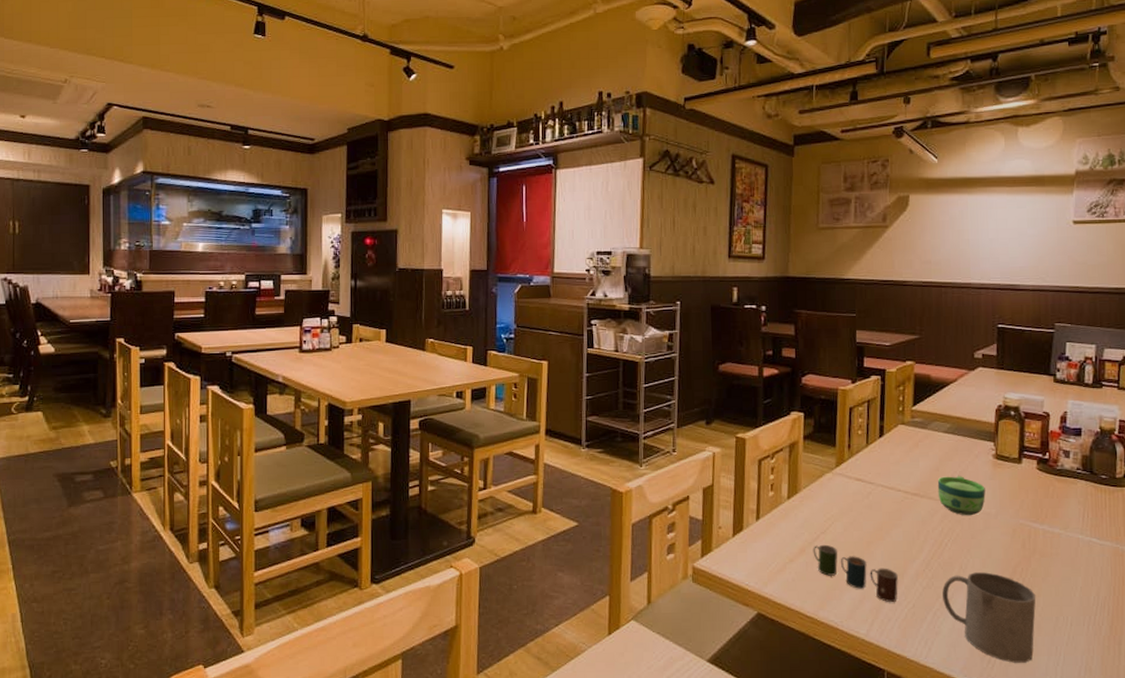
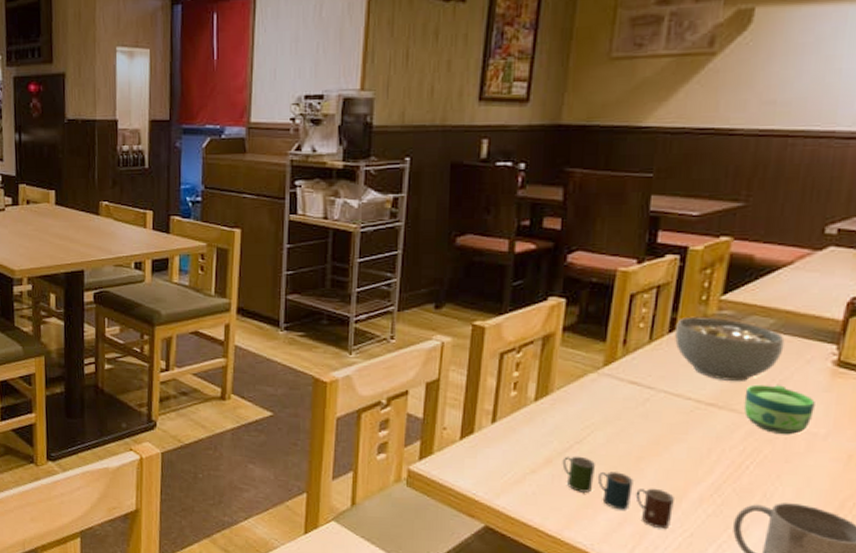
soup bowl: none [884,424,959,474] -> present [675,316,785,381]

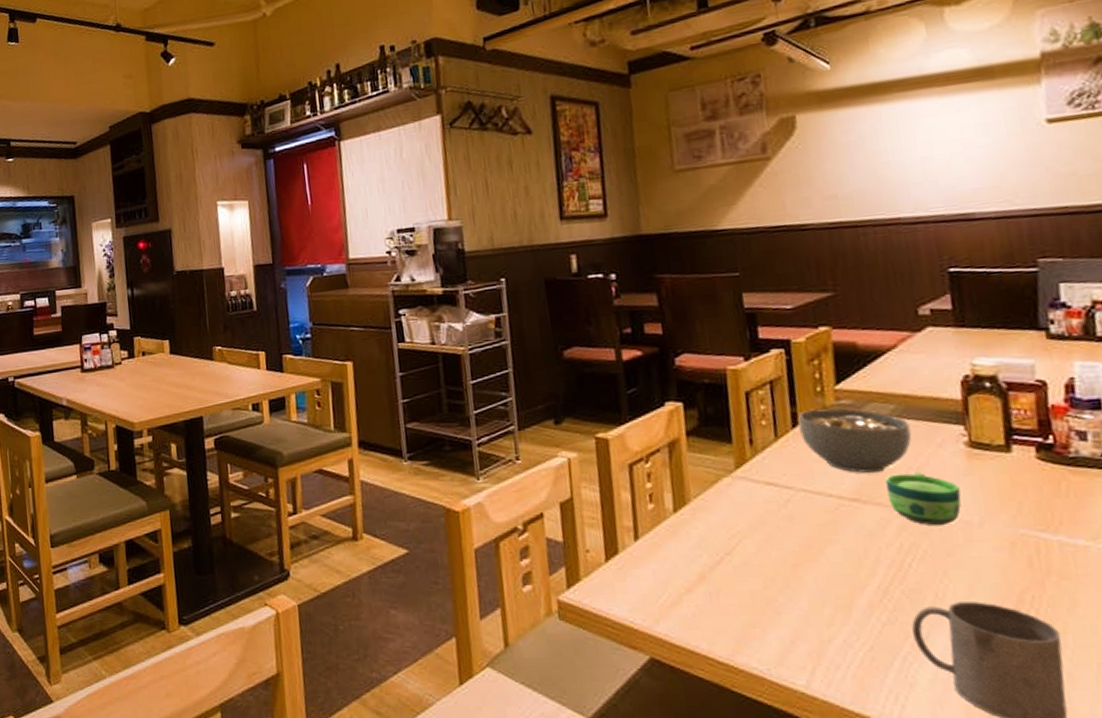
cup: present [562,456,674,528] -> none [716,569,846,643]

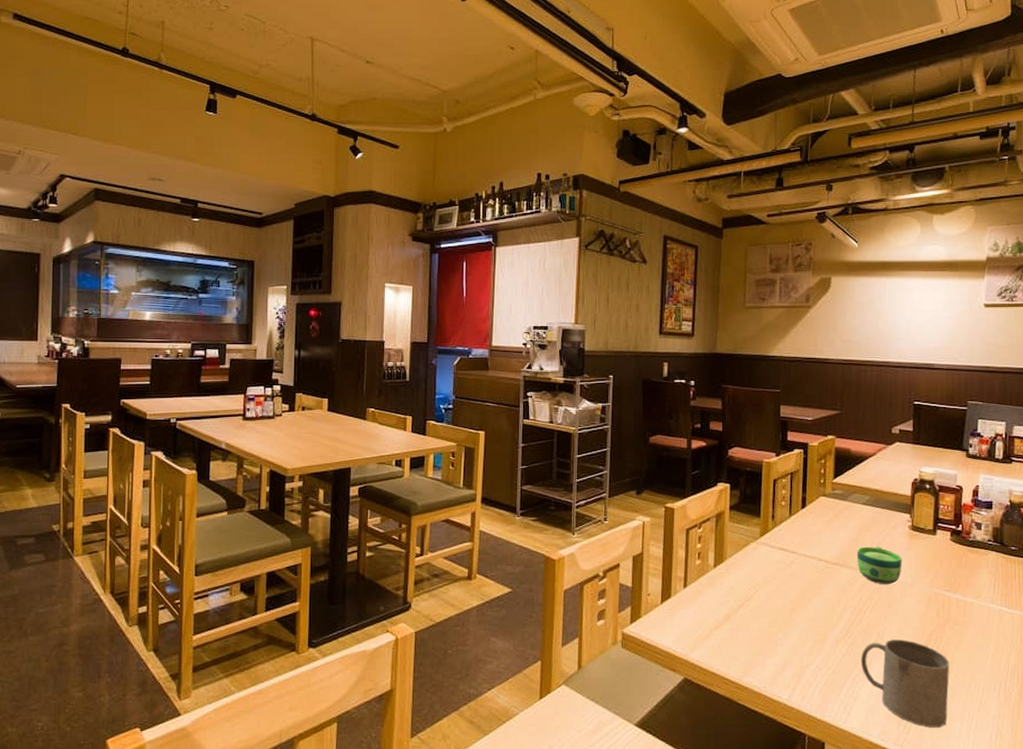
soup bowl: present [798,408,912,473] -> none [806,495,877,544]

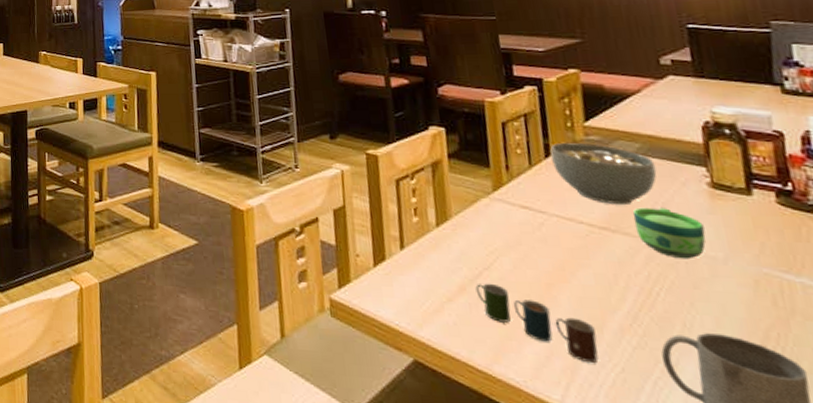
cup: none [738,611,819,668] -> present [475,283,599,363]
soup bowl: none [806,495,877,544] -> present [550,142,657,204]

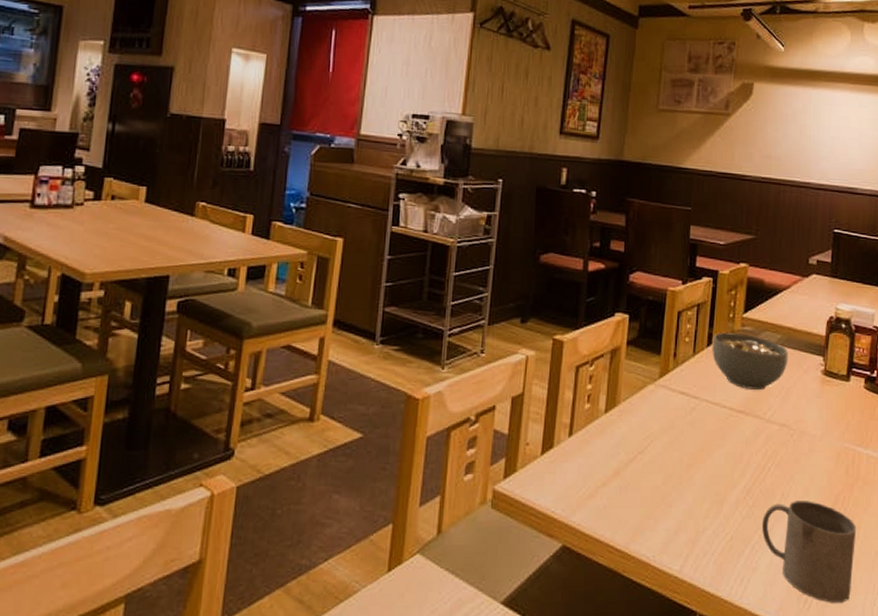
cup: present [475,283,599,363] -> none [628,466,717,533]
cup: present [633,207,706,260] -> none [764,392,812,438]

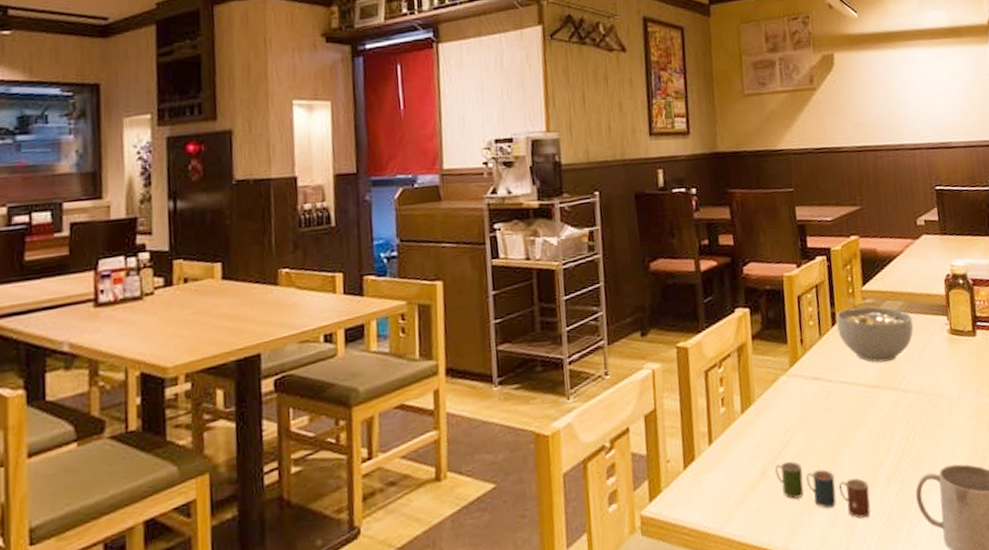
cup: none [628,466,717,533] -> present [774,461,871,519]

